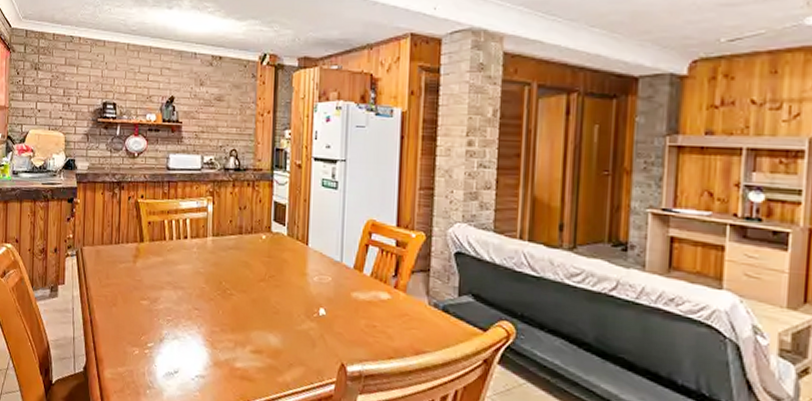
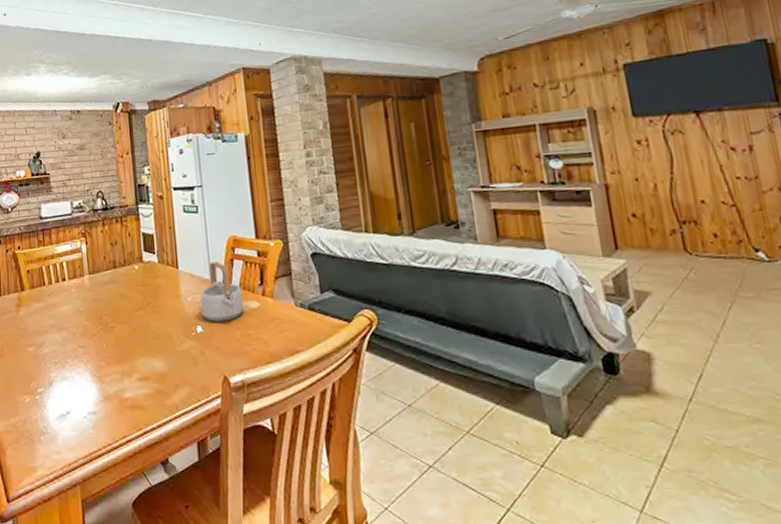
teapot: none [326,244,374,309] -> present [200,261,244,322]

